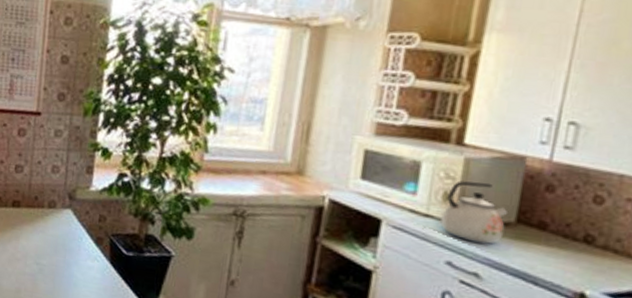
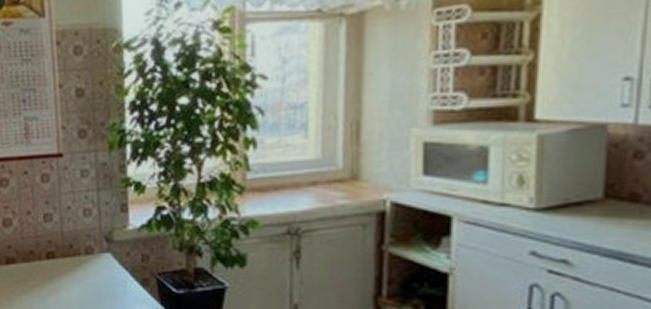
kettle: present [440,181,509,244] -> none [518,158,594,226]

